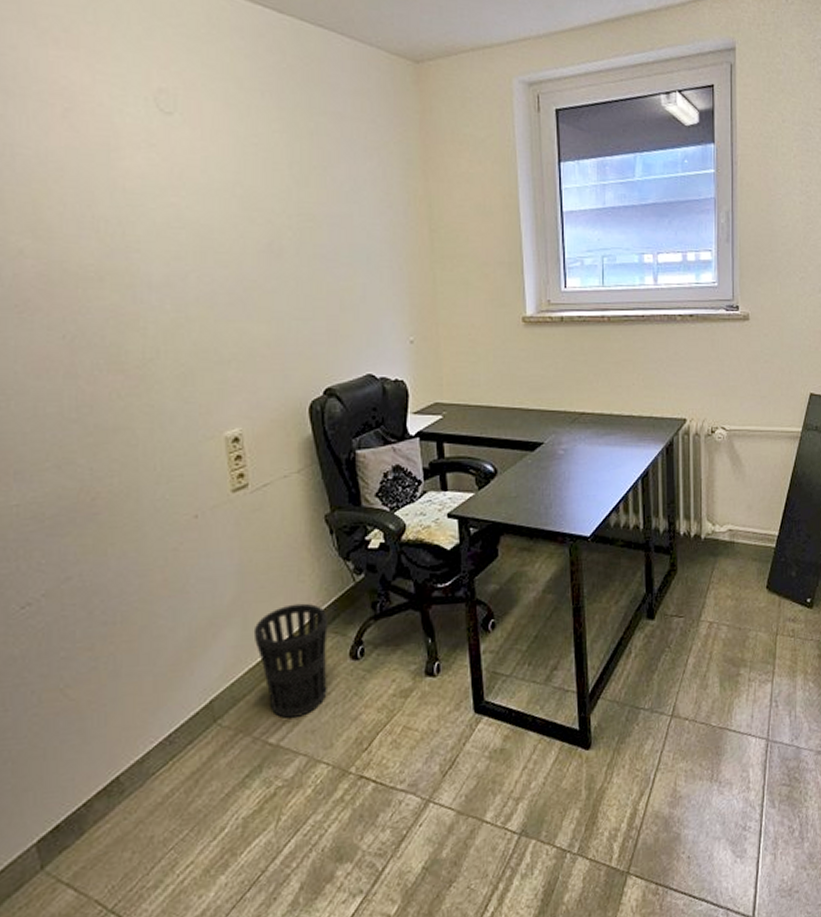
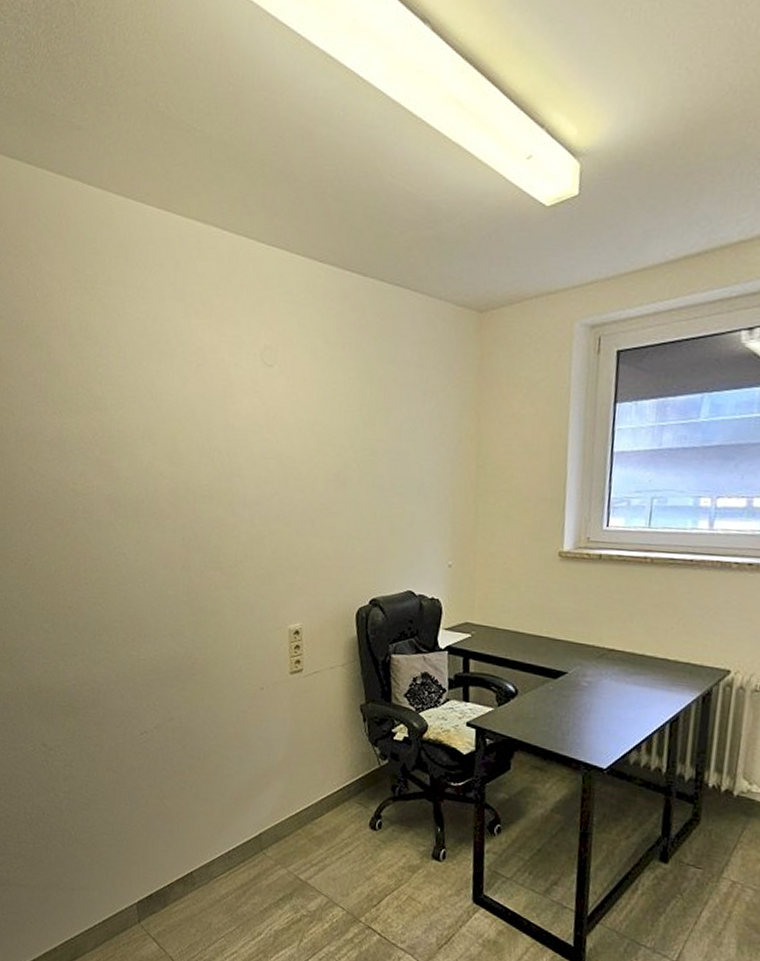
wastebasket: present [253,603,328,718] -> none [296,772,355,865]

